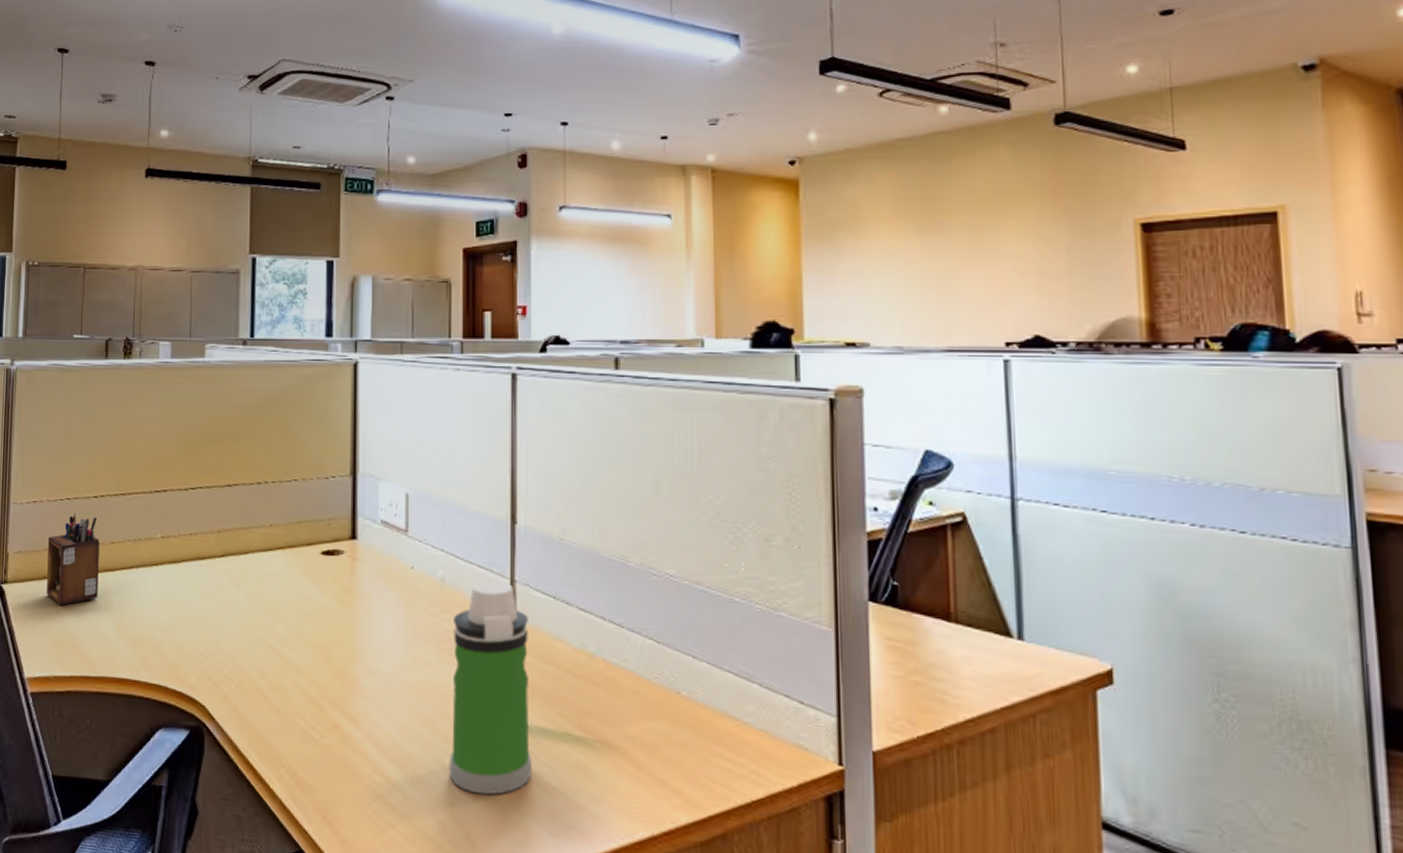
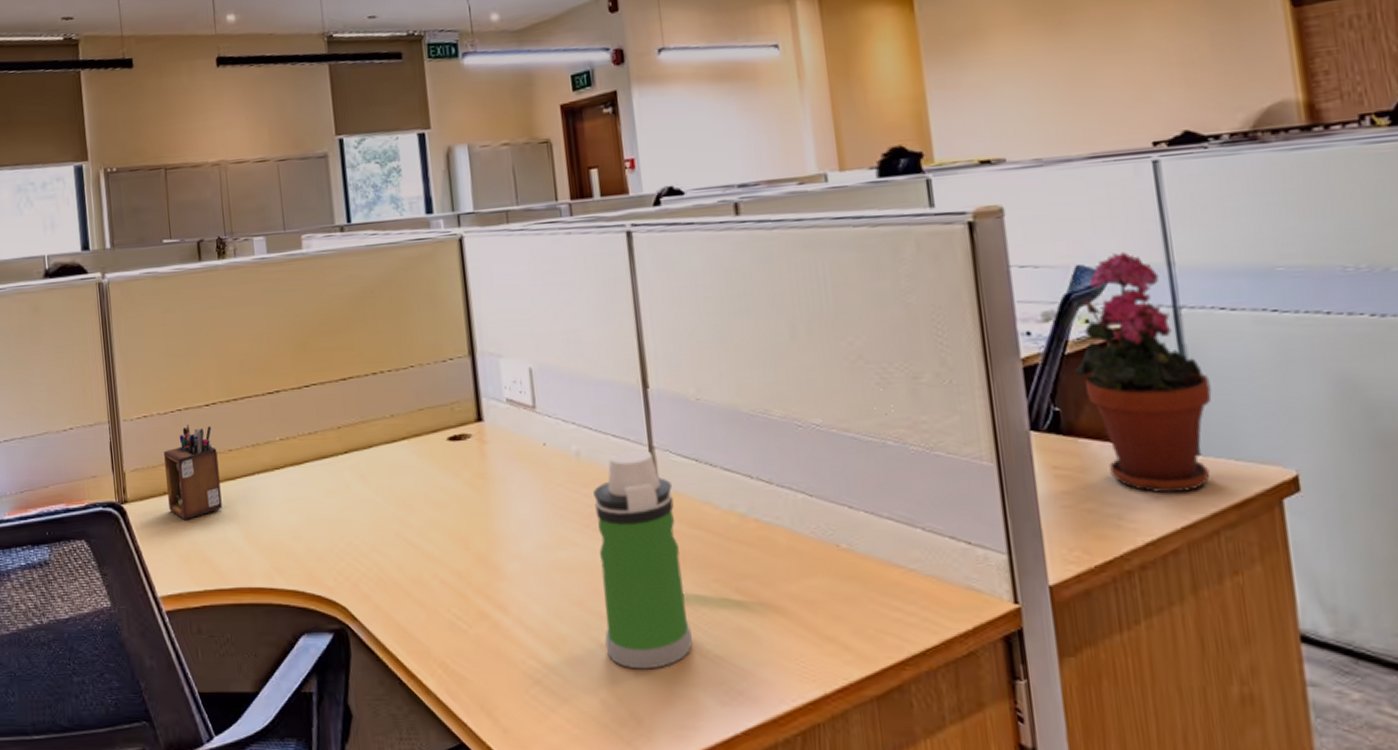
potted plant: none [915,441,1039,675] -> present [1075,251,1212,494]

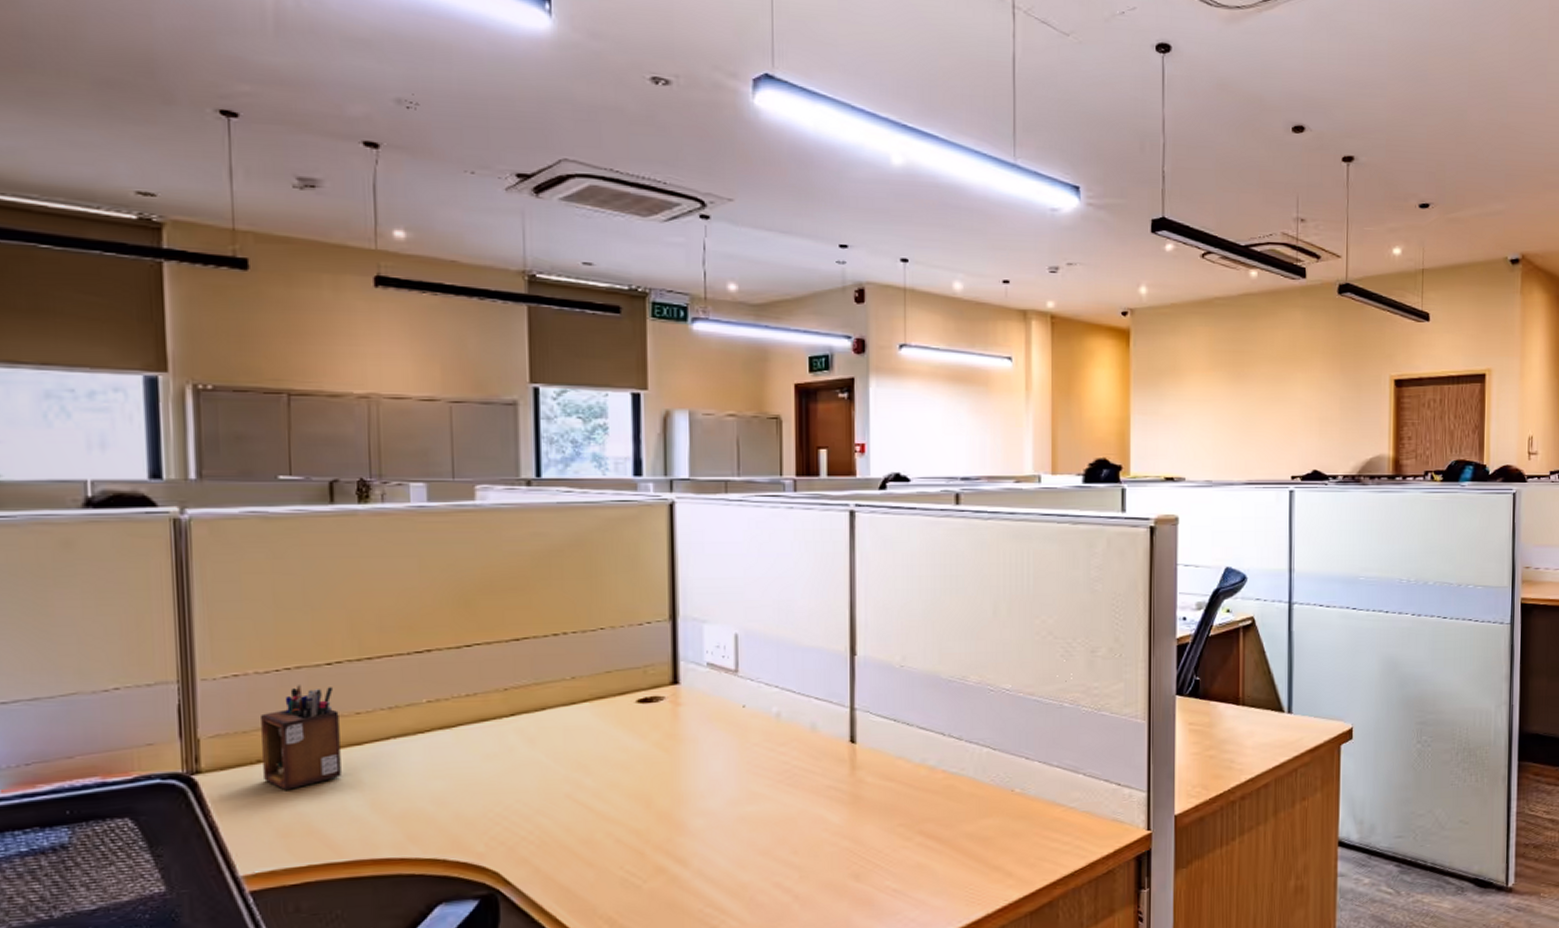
water bottle: present [593,449,693,670] -> none [788,711,874,908]
potted plant: present [1075,251,1212,494] -> none [1215,558,1306,742]

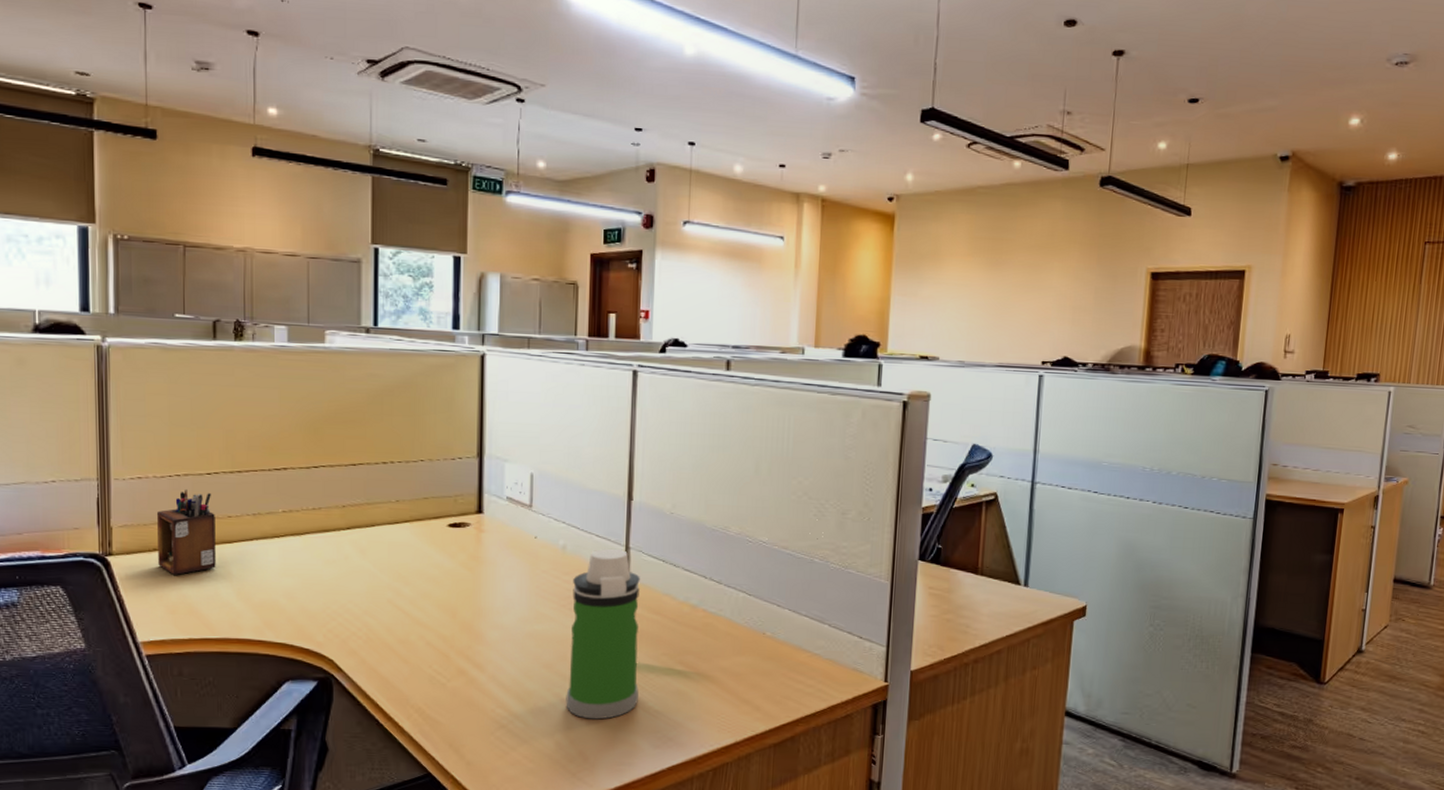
water bottle: none [788,711,874,908] -> present [566,548,640,720]

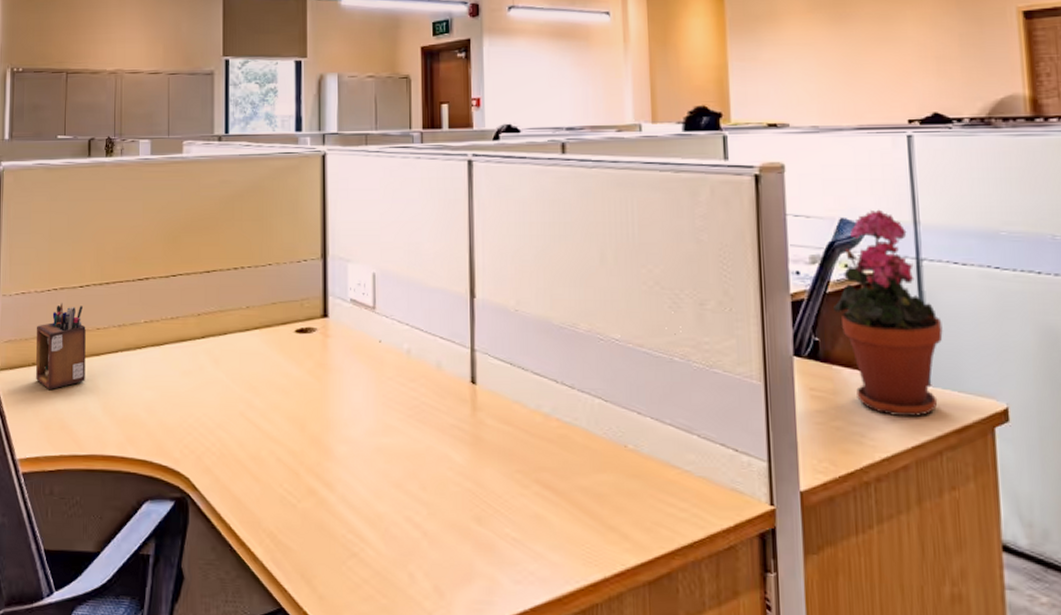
water bottle: present [566,548,640,720] -> none [417,351,495,548]
potted plant: none [957,438,1045,612] -> present [834,209,943,418]

